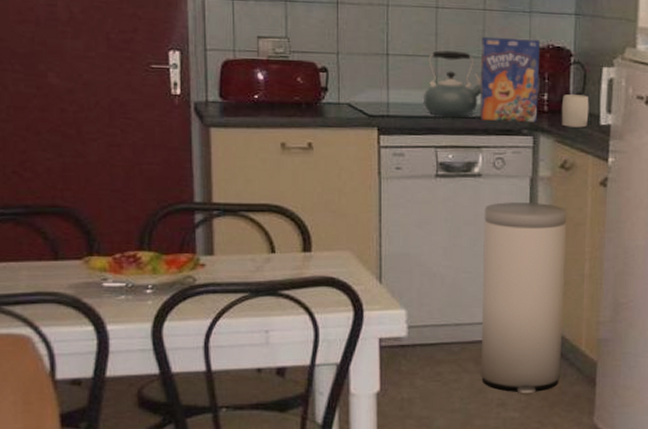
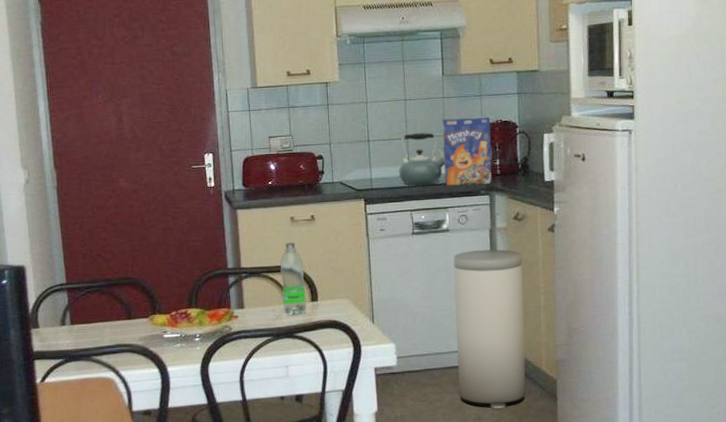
bottle: none [264,174,296,269] -> present [280,242,307,317]
mug: present [561,94,589,128] -> none [511,158,535,186]

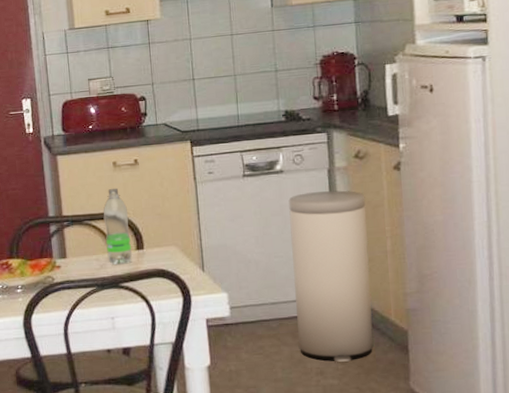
kettle: present [399,132,445,186] -> none [227,68,277,125]
cereal box: present [442,116,492,186] -> none [273,48,330,124]

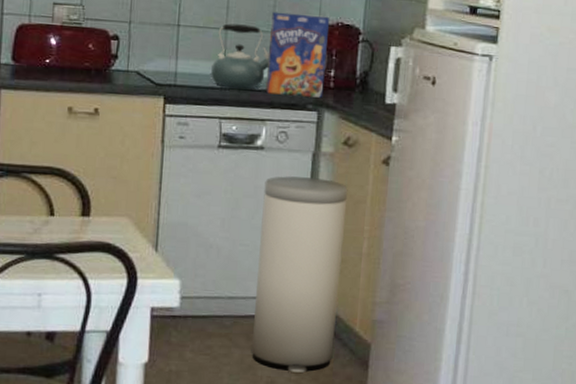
bottle: present [103,188,132,266] -> none [44,138,78,233]
kettle: none [227,68,277,125] -> present [211,23,270,89]
cereal box: none [273,48,330,124] -> present [265,11,330,98]

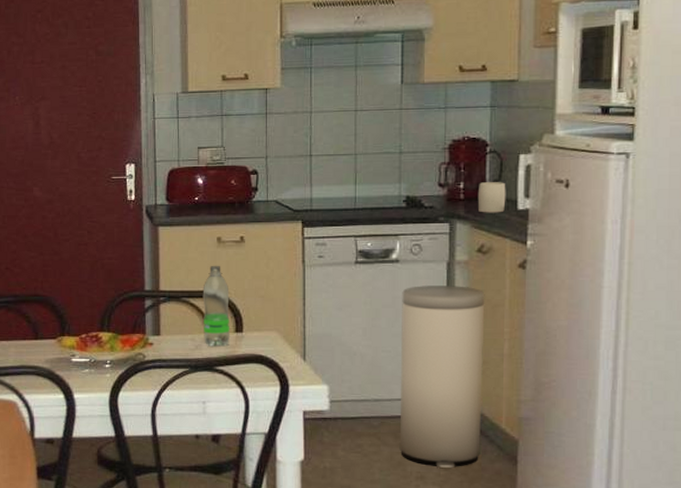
bottle: none [44,138,78,233] -> present [202,265,230,348]
kettle: present [211,23,270,89] -> none [344,148,399,208]
cereal box: present [265,11,330,98] -> none [396,132,456,210]
mug: none [346,72,376,106] -> present [477,182,506,213]

